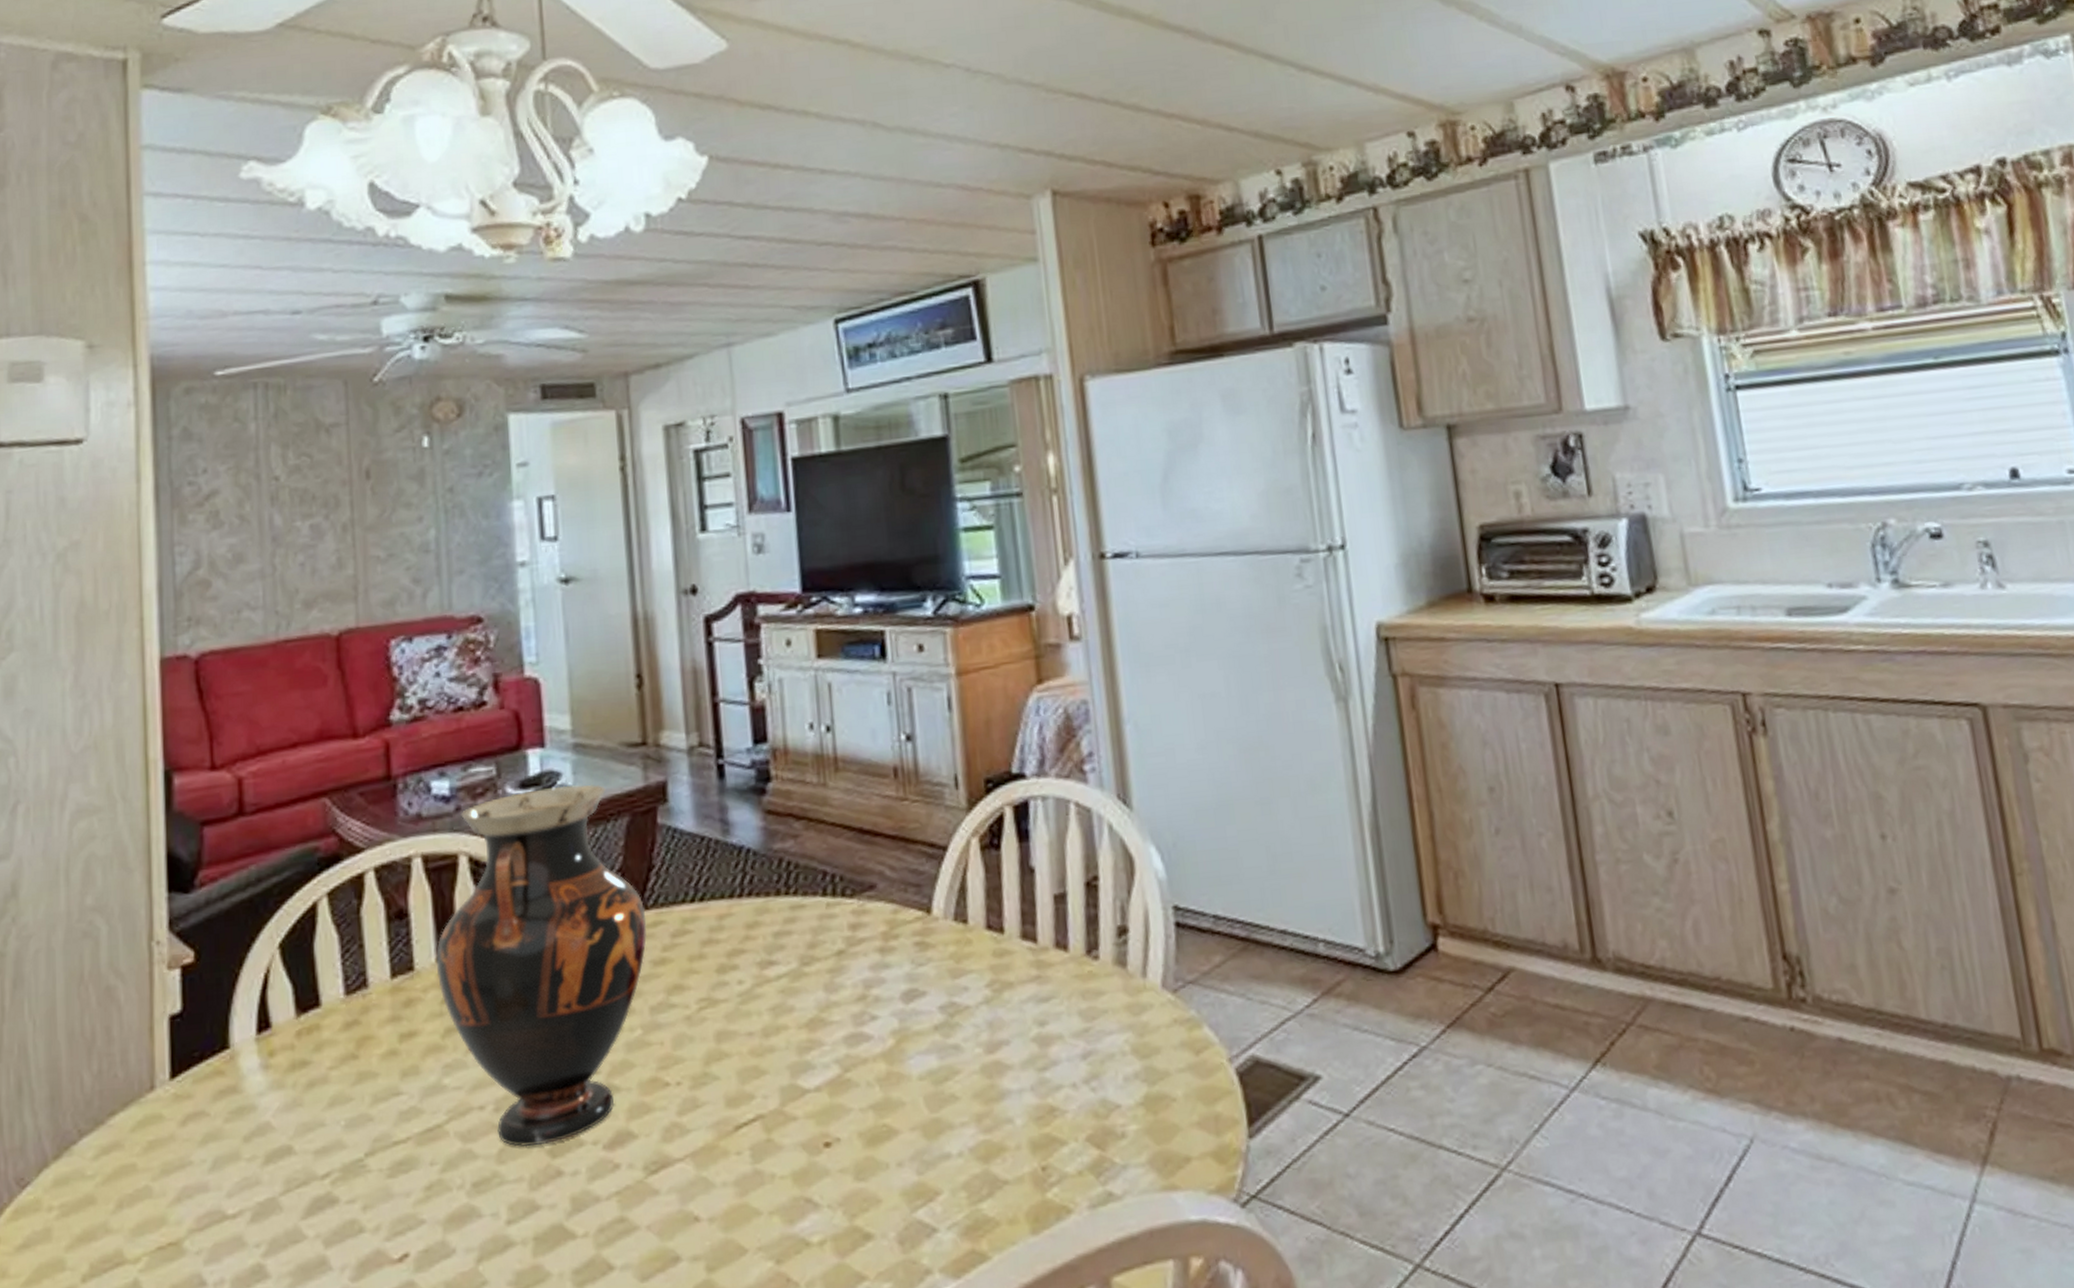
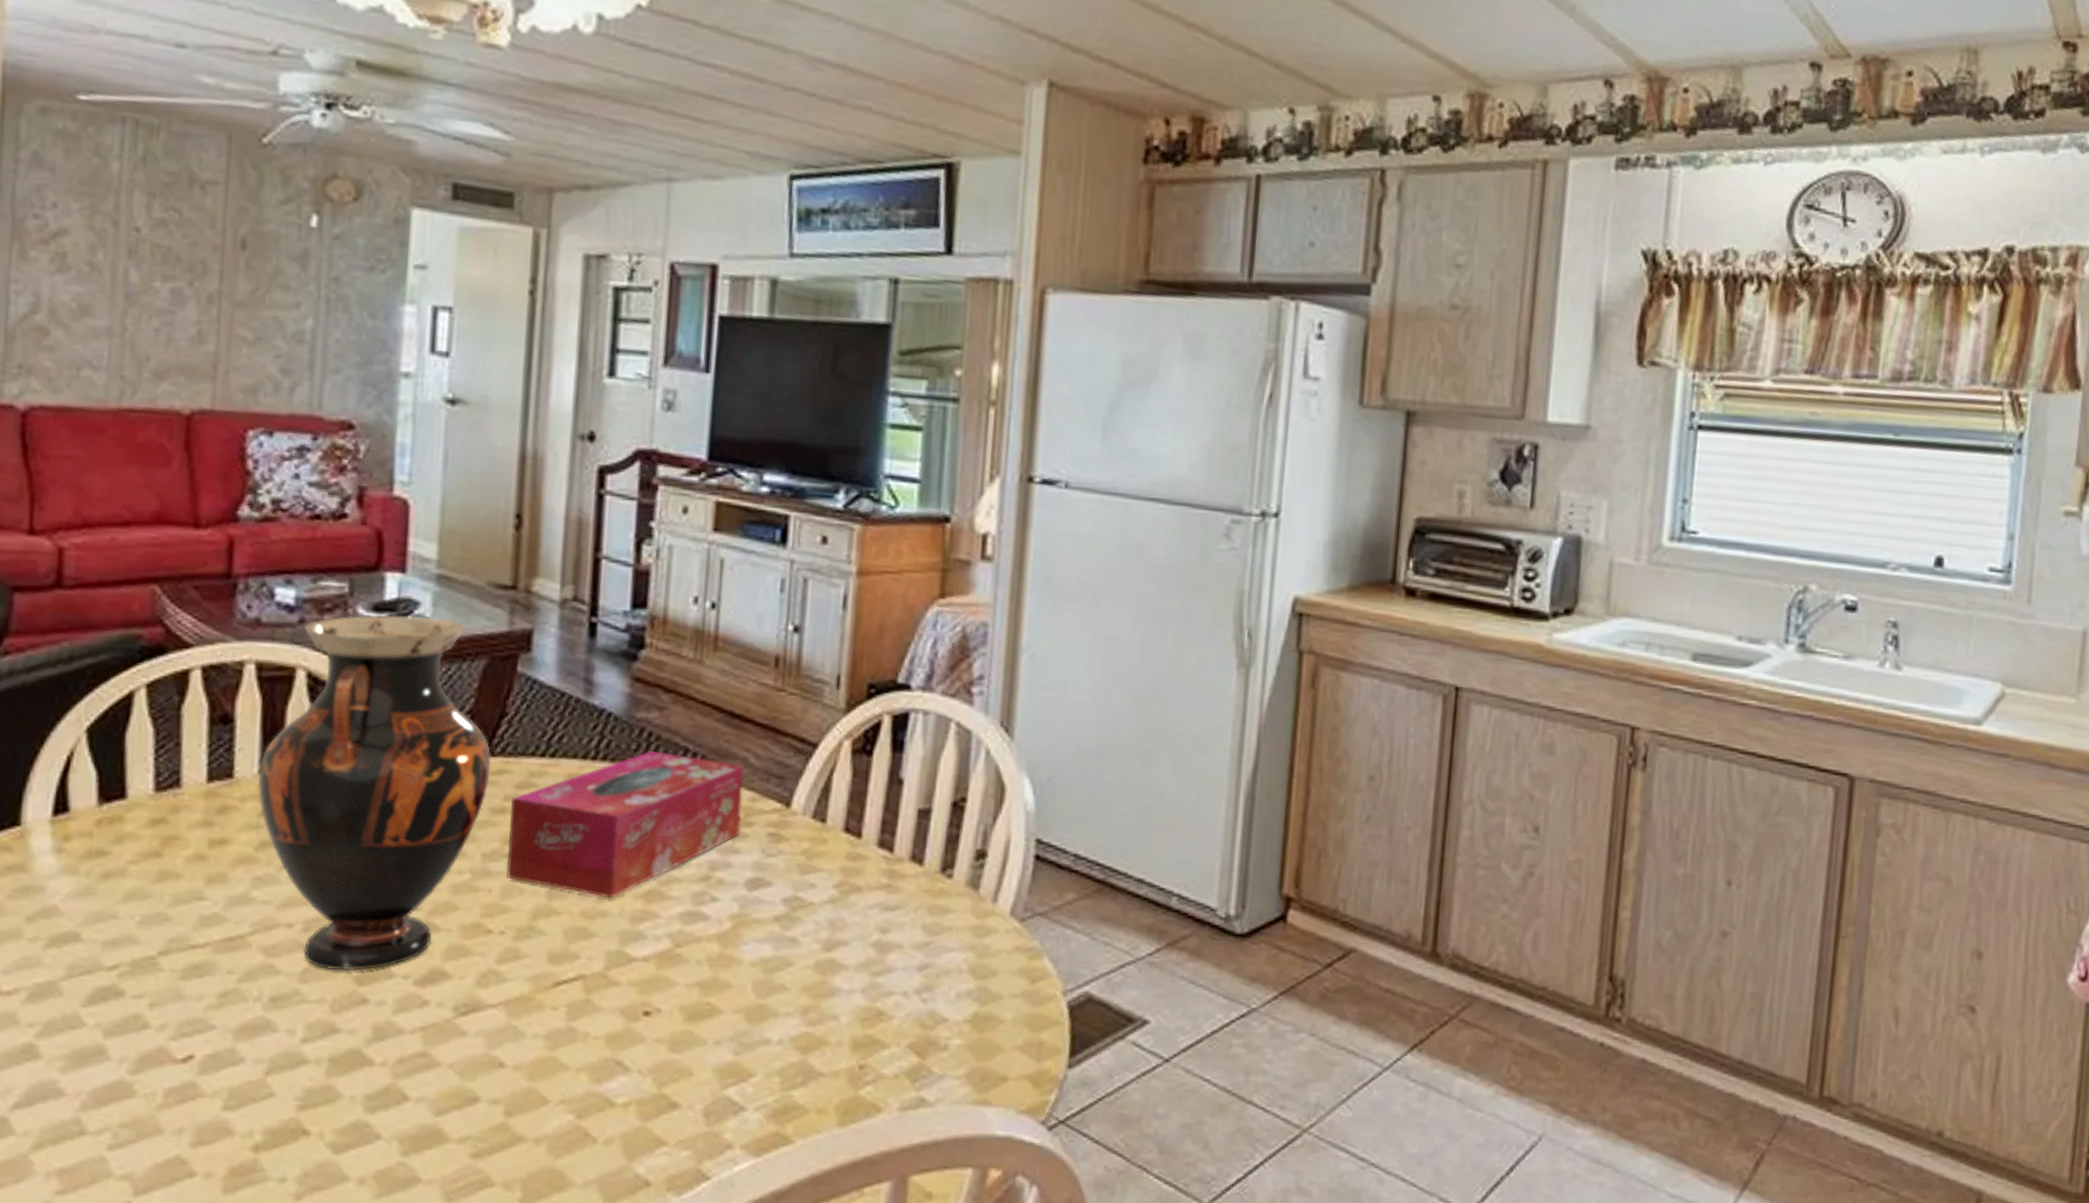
tissue box: none [670,878,888,1033] -> present [506,750,744,899]

